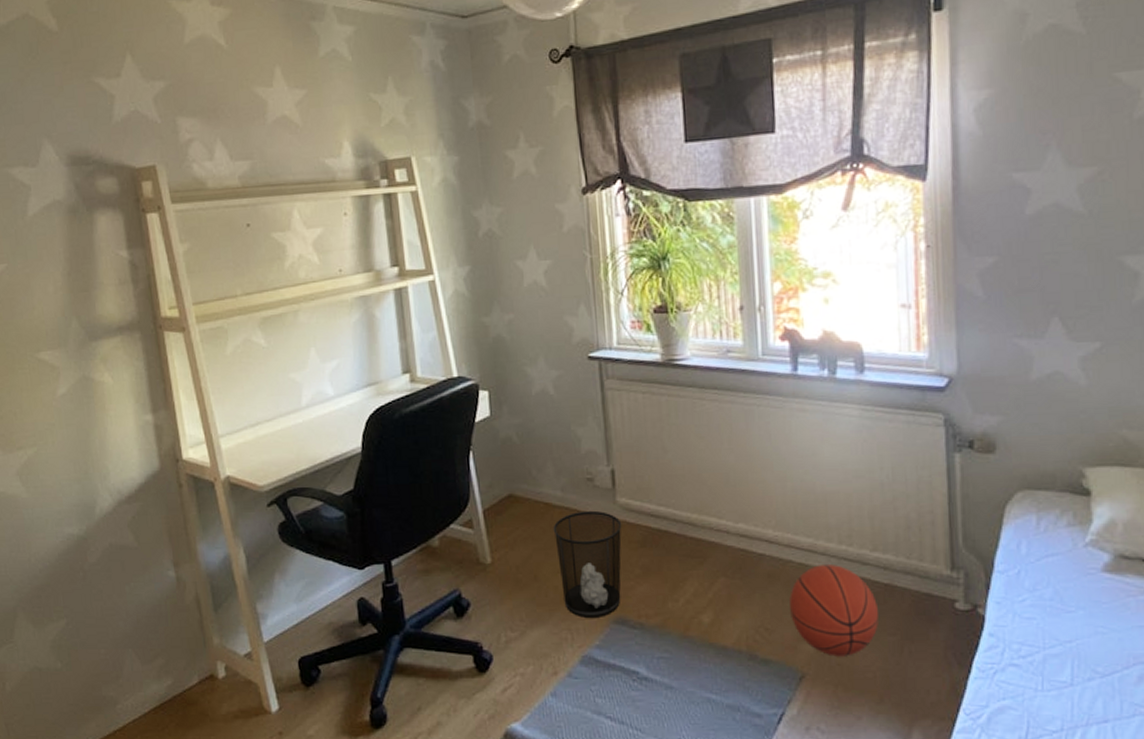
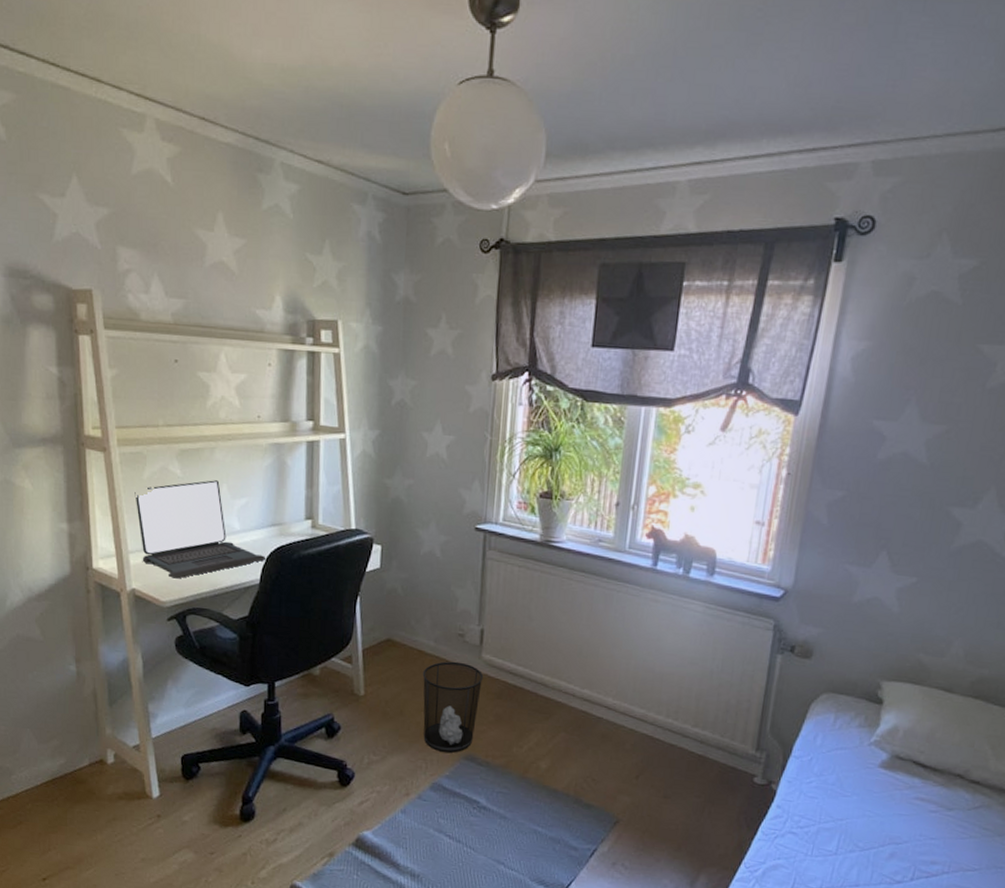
laptop: none [219,345,366,459] -> present [135,480,267,579]
basketball: present [789,565,880,657] -> none [615,732,690,810]

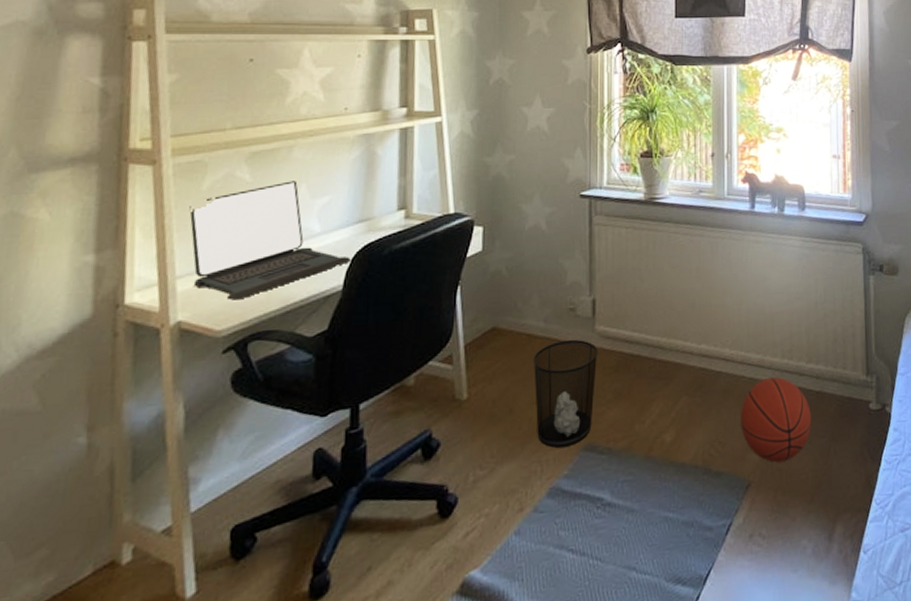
basketball: none [615,732,690,810] -> present [741,377,812,463]

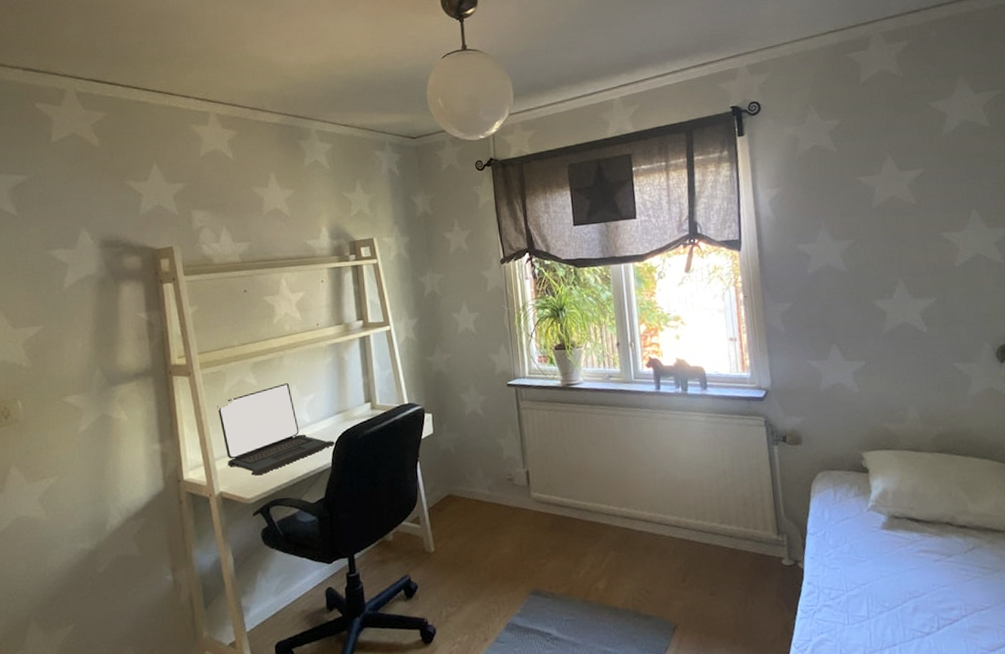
waste bin: present [533,339,599,448] -> none [482,504,536,592]
basketball: present [741,377,812,463] -> none [662,536,729,609]

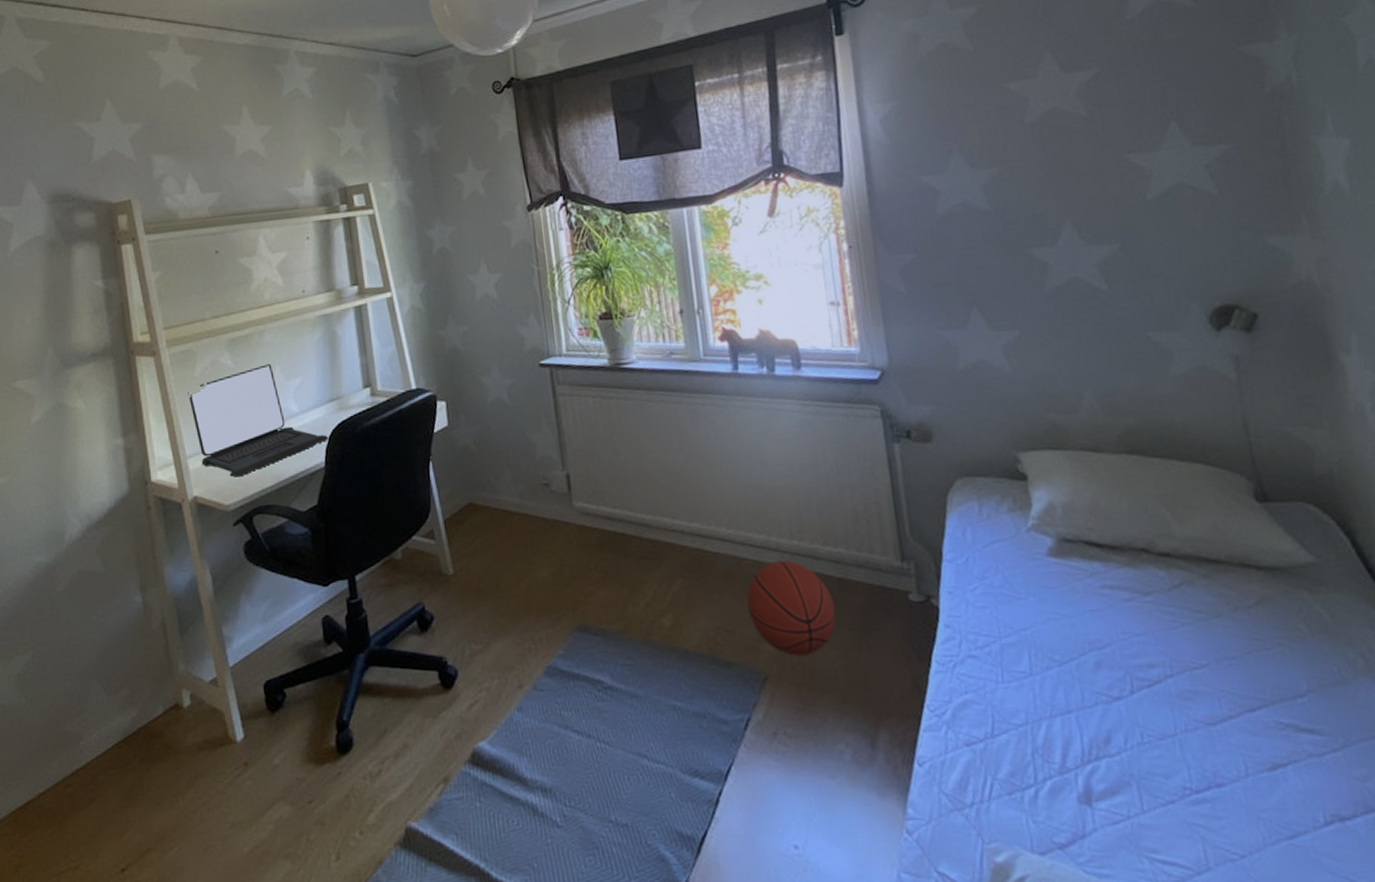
basketball: none [662,536,729,609] -> present [746,560,836,656]

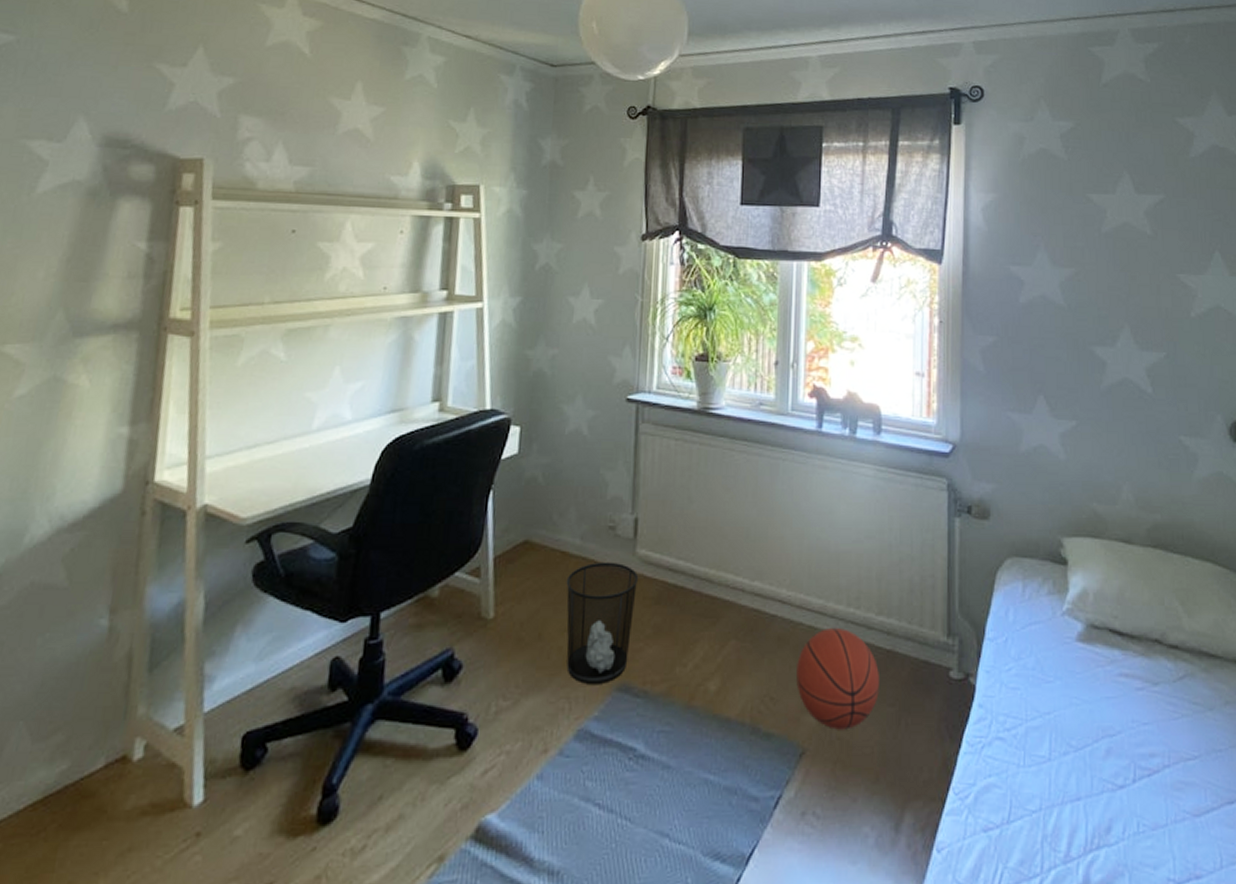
laptop: present [188,364,329,478] -> none [222,362,382,487]
waste bin: none [512,515,582,627] -> present [566,562,639,684]

